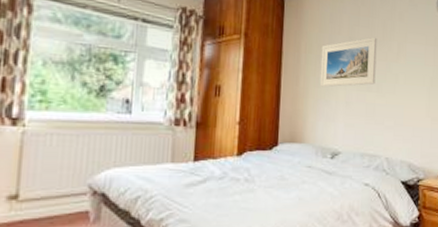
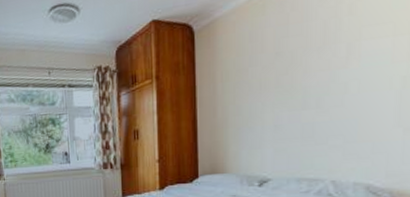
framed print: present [319,37,377,87] -> none [240,44,315,114]

